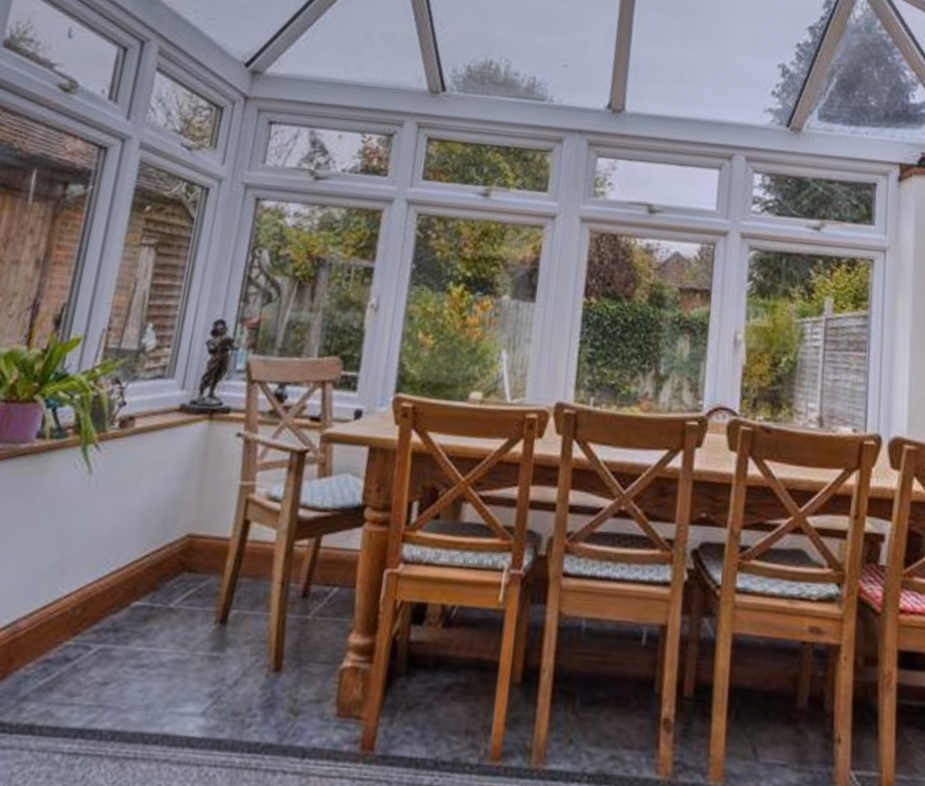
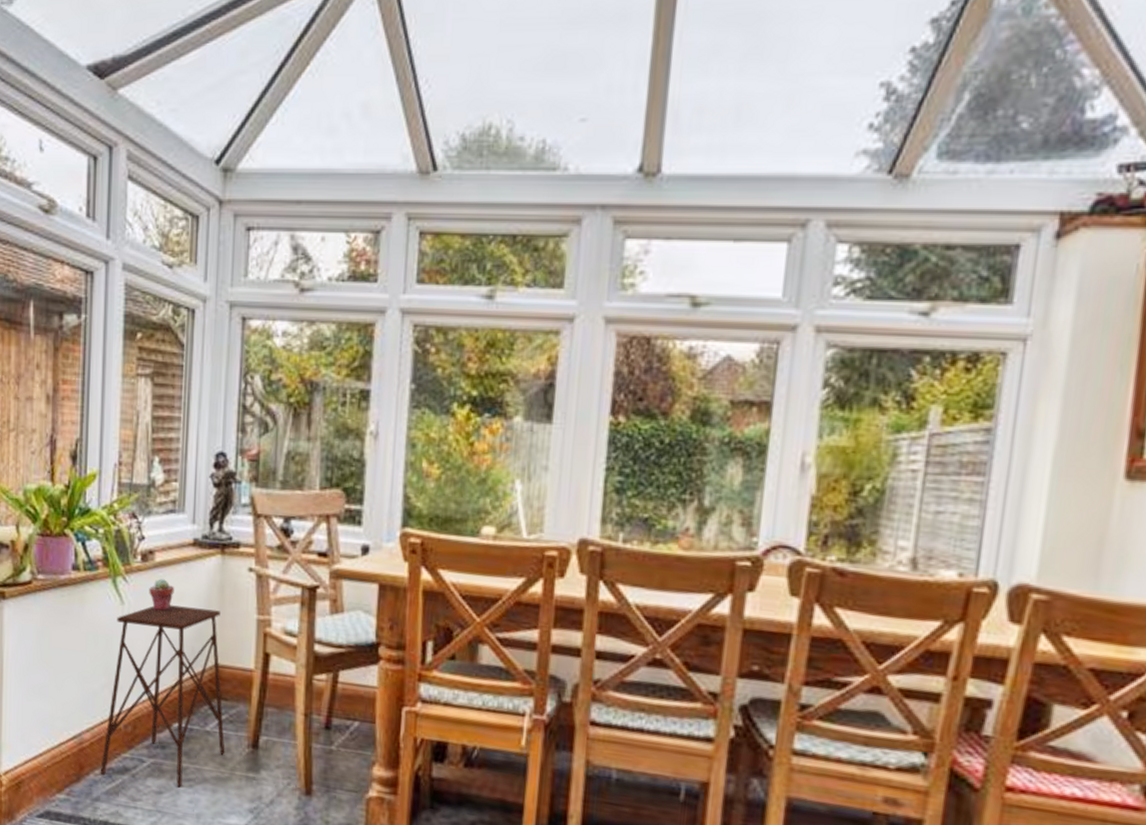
side table: none [33,472,201,676] -> present [100,604,225,788]
potted succulent: none [122,446,153,479] -> present [149,579,175,611]

